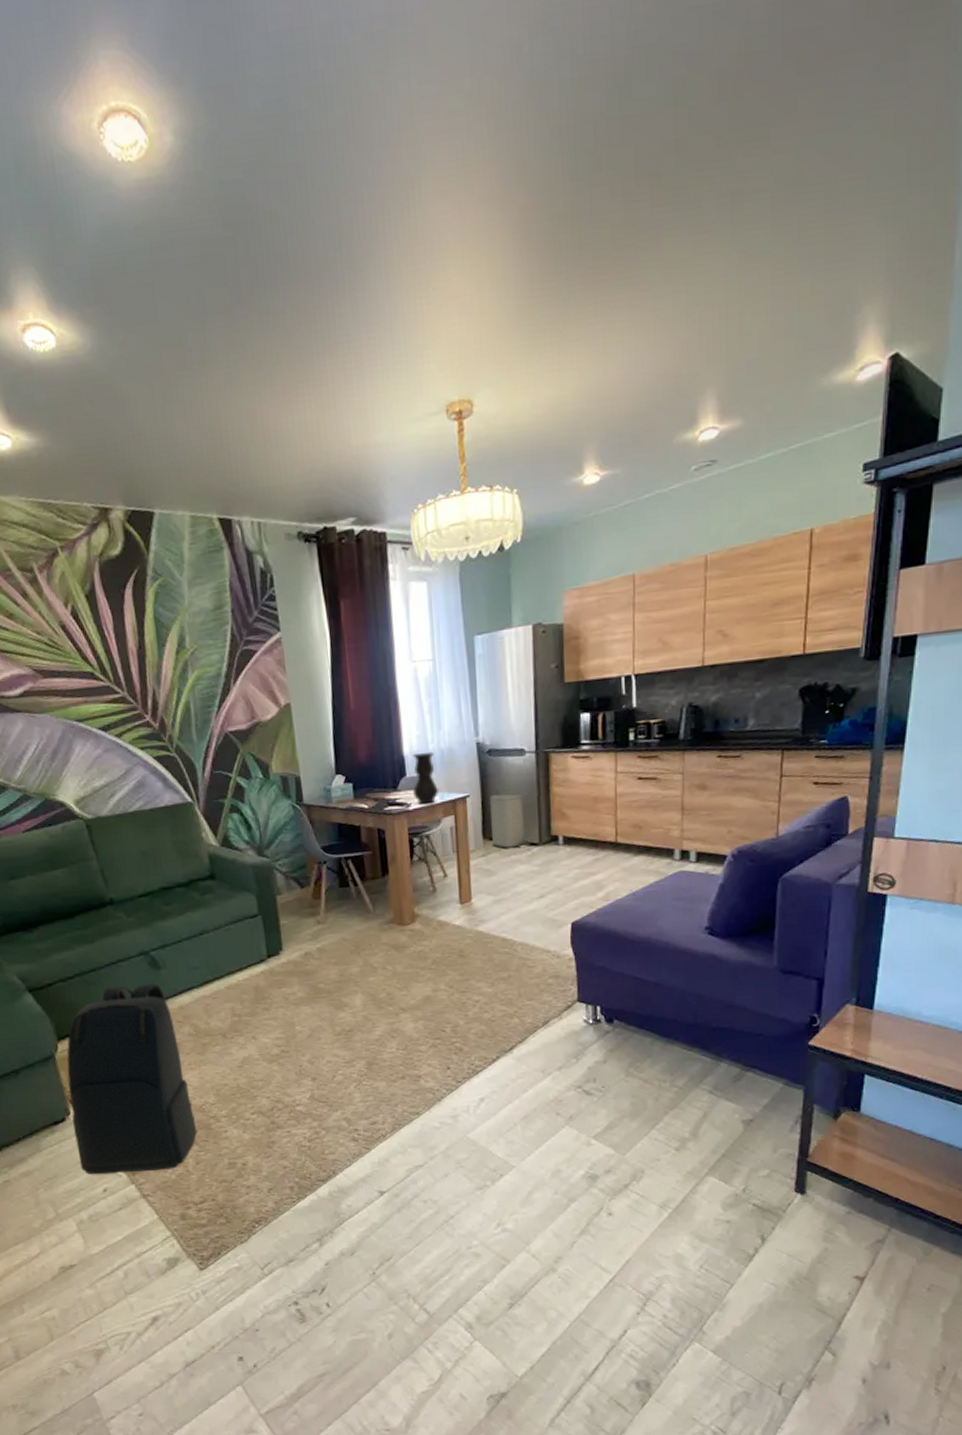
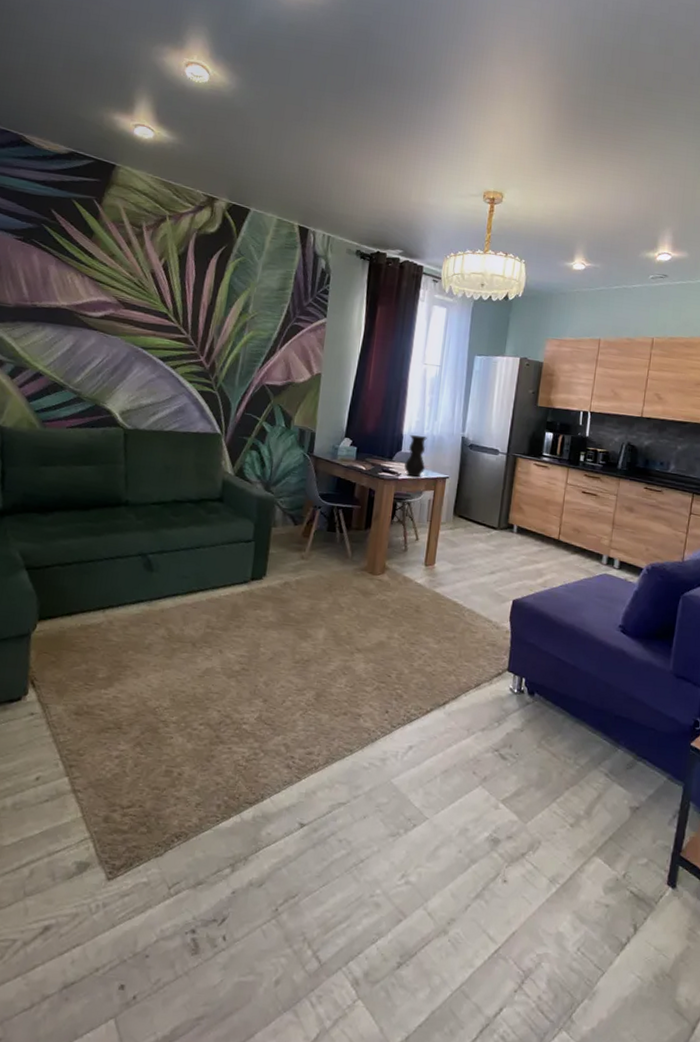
backpack: present [67,983,198,1175] -> none [21,579,152,768]
pedal bin: present [490,791,531,850] -> none [460,480,493,528]

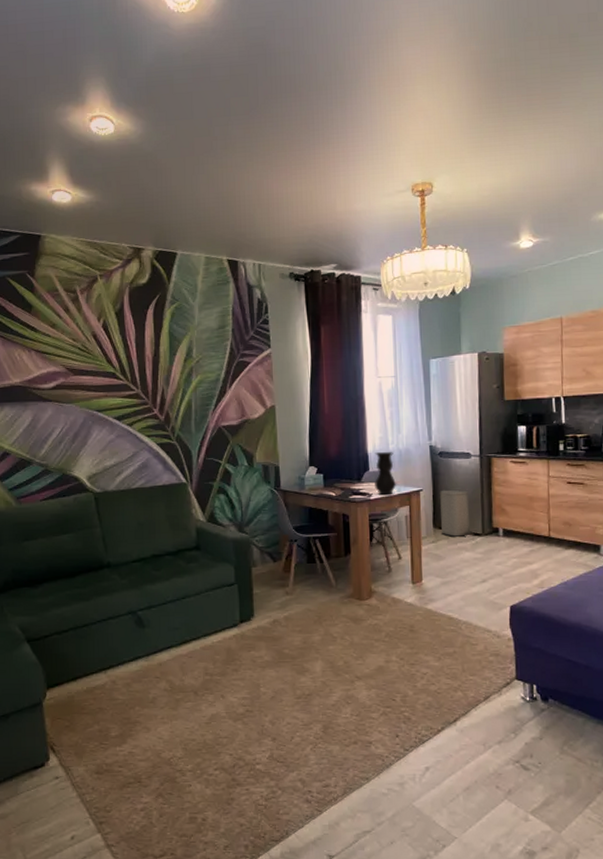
pedal bin: none [460,480,493,528] -> present [440,488,475,538]

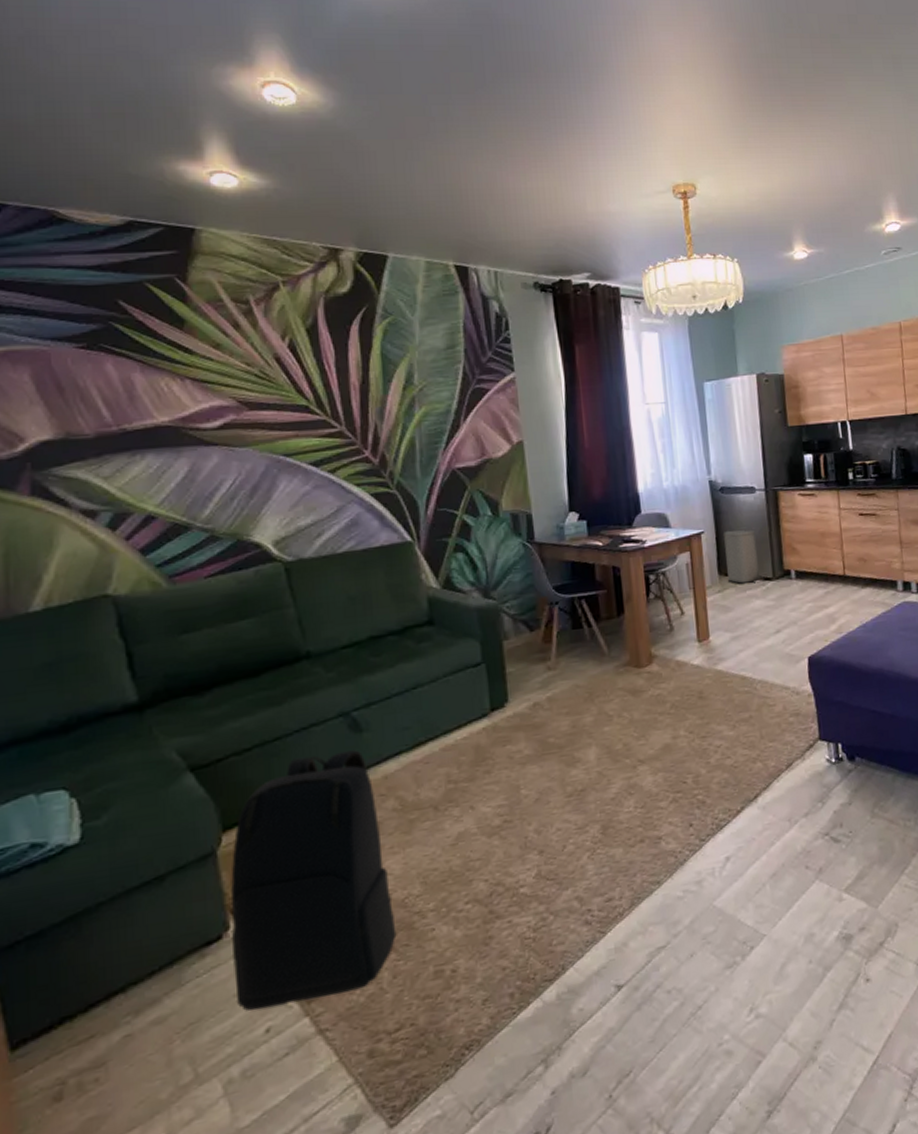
backpack: none [51,641,164,822] -> present [230,750,397,1011]
vase: present [375,452,397,496] -> none [647,490,675,542]

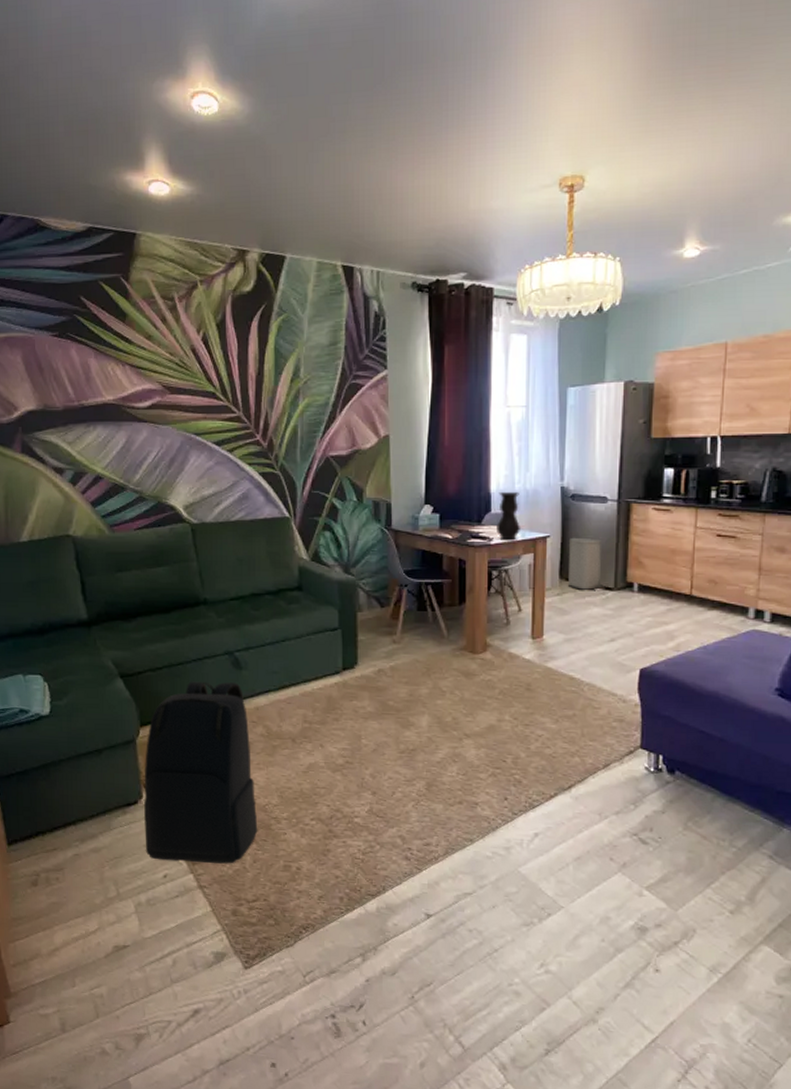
vase: none [647,490,675,542] -> present [496,492,522,541]

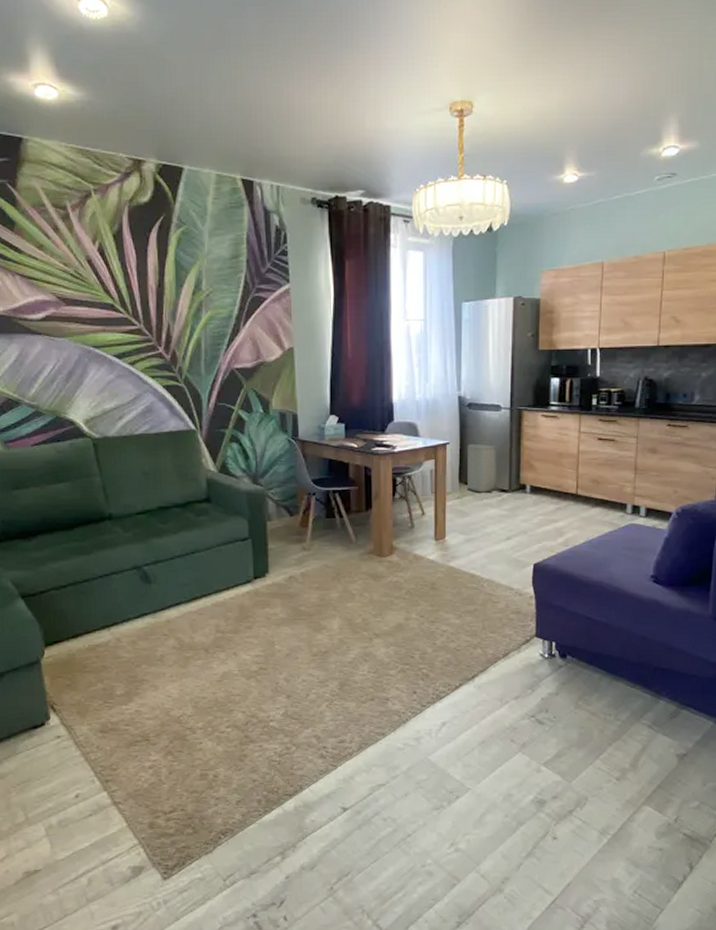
backpack: present [144,681,258,864] -> none [50,597,173,781]
vase: present [496,492,522,541] -> none [399,402,423,448]

